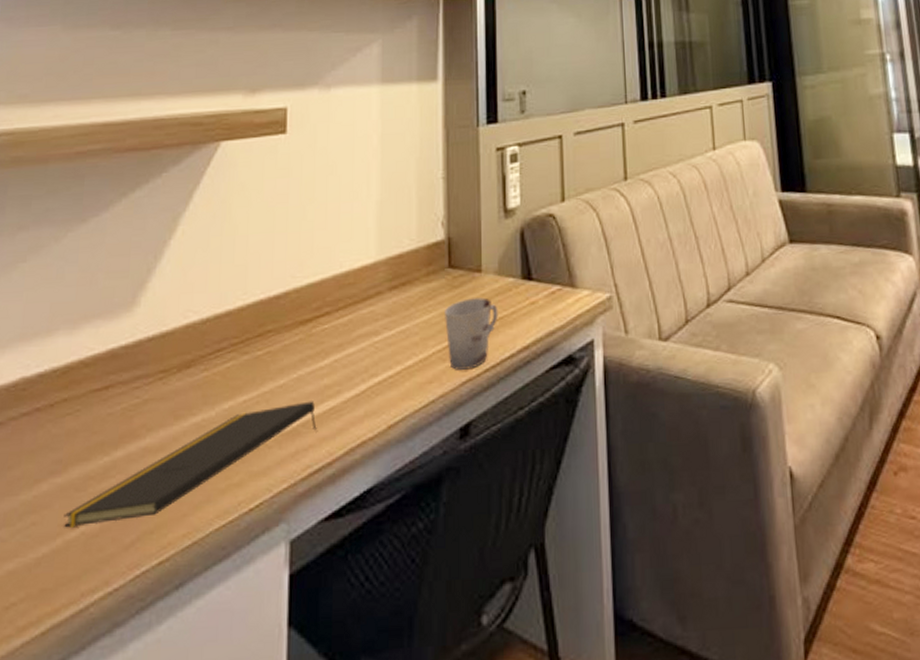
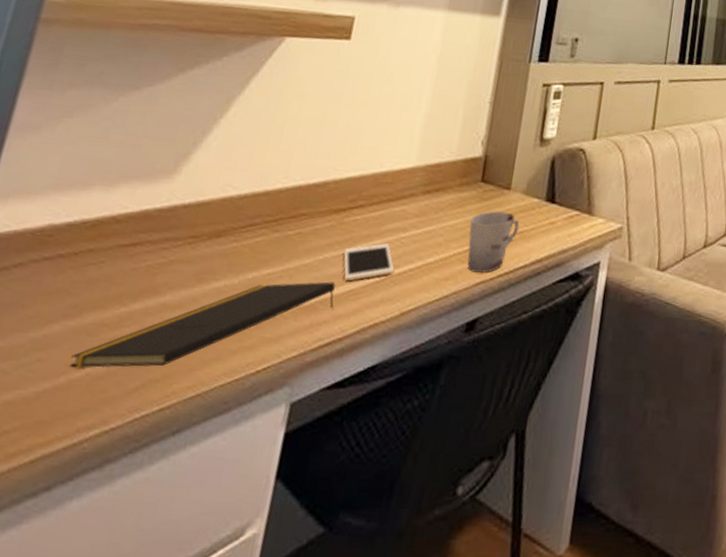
cell phone: none [318,351,373,399] -> present [344,243,395,282]

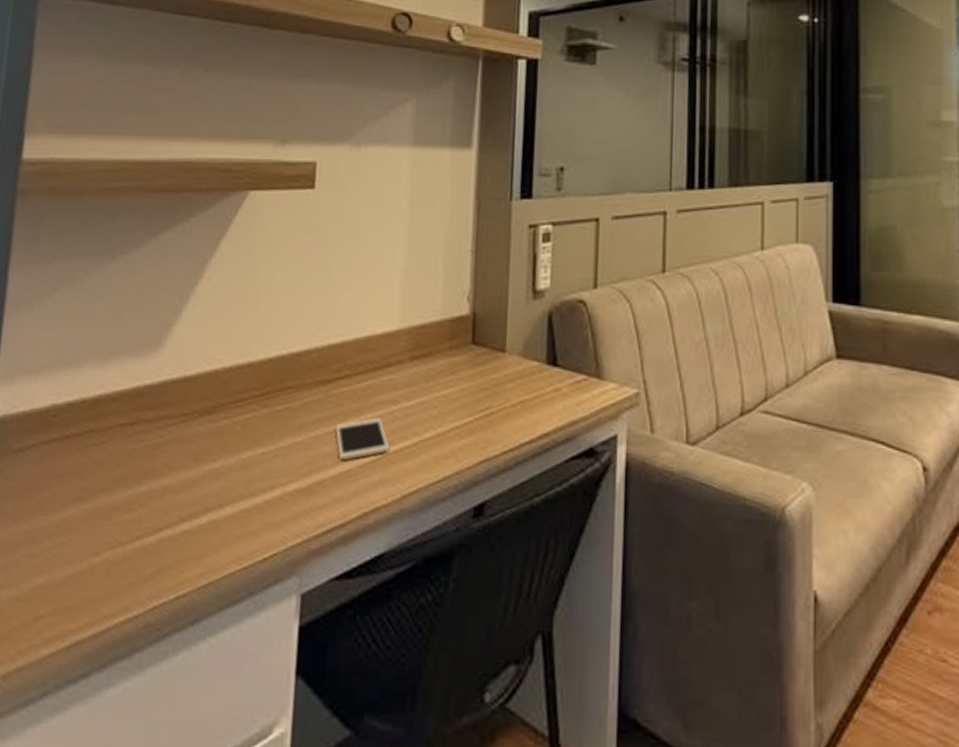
notepad: present [70,281,336,368] -> none [89,461,332,553]
cup: present [467,211,520,273] -> none [465,378,520,450]

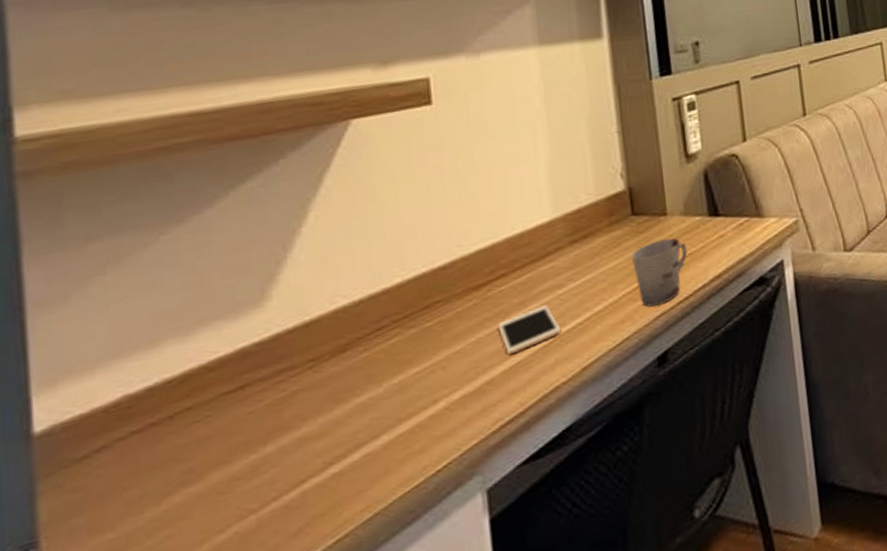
cup: none [465,378,520,450] -> present [632,238,688,307]

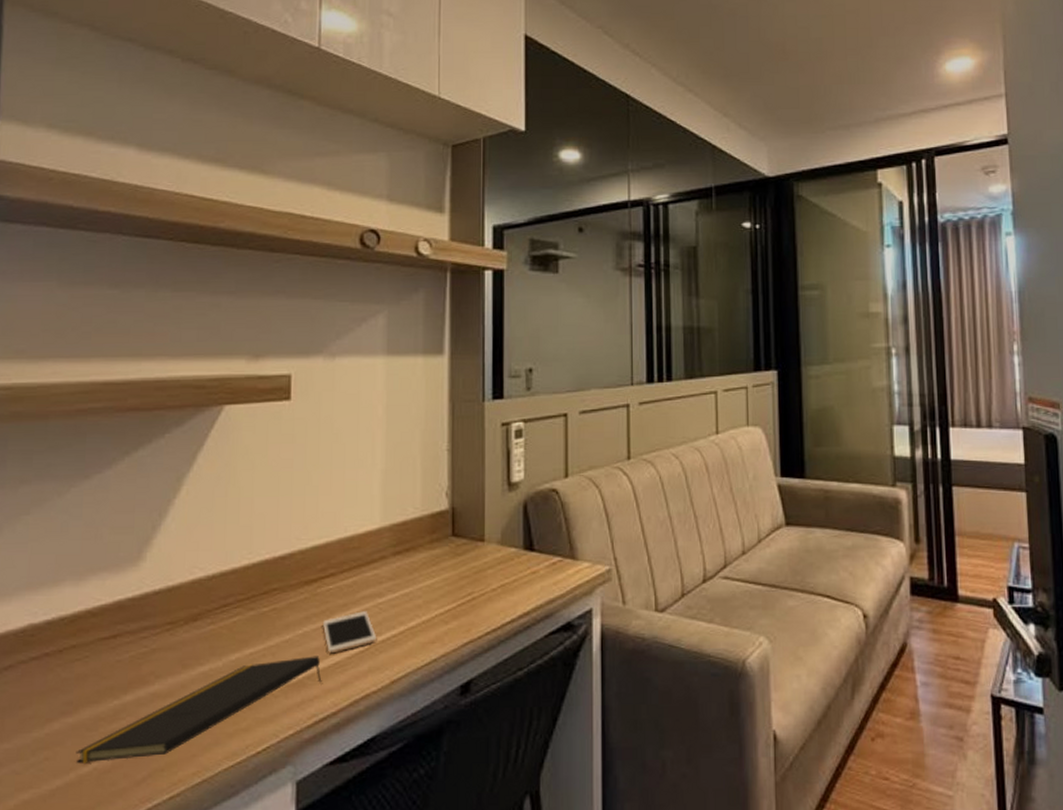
notepad: none [207,359,504,533] -> present [76,656,322,764]
cup: present [632,238,688,307] -> none [448,565,500,632]

